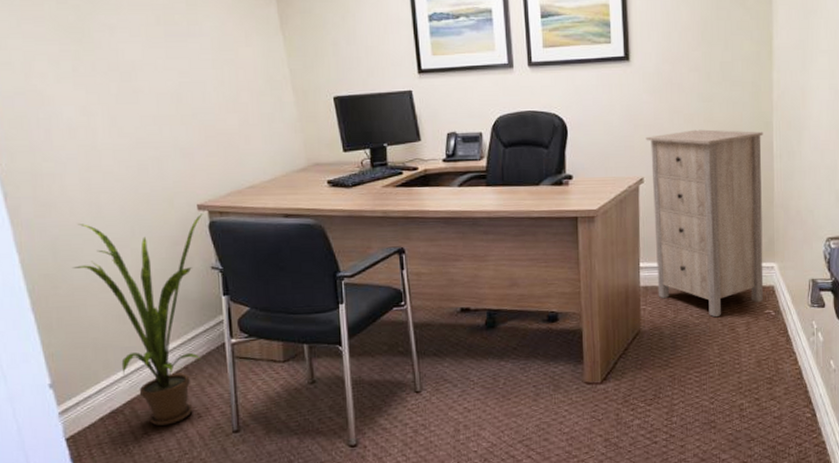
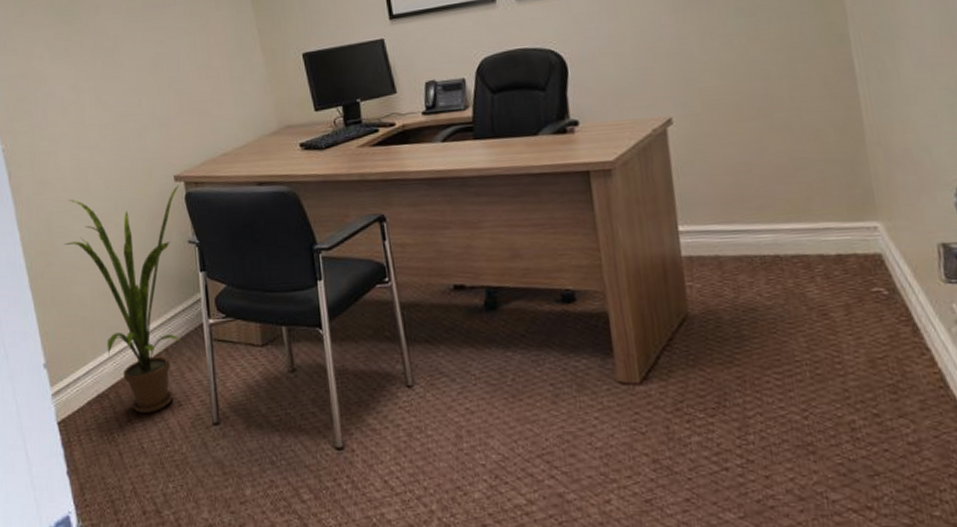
storage cabinet: present [645,129,764,318] -> none [669,47,867,298]

